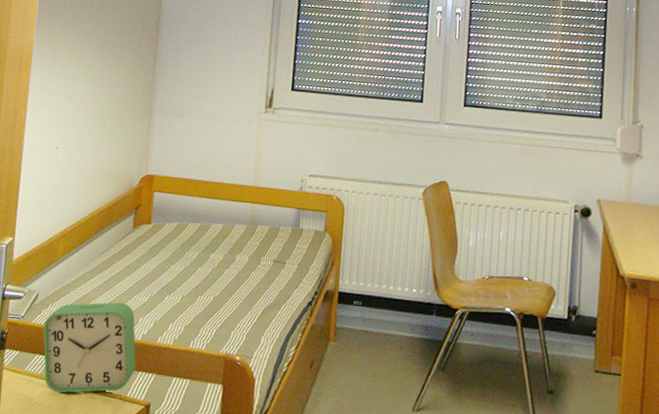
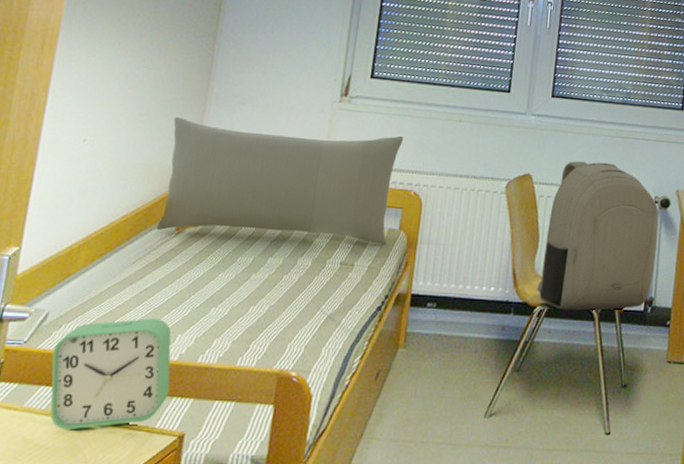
pillow: none [117,127,324,246] -> present [156,116,403,246]
backpack: none [458,169,580,316] -> present [537,161,658,311]

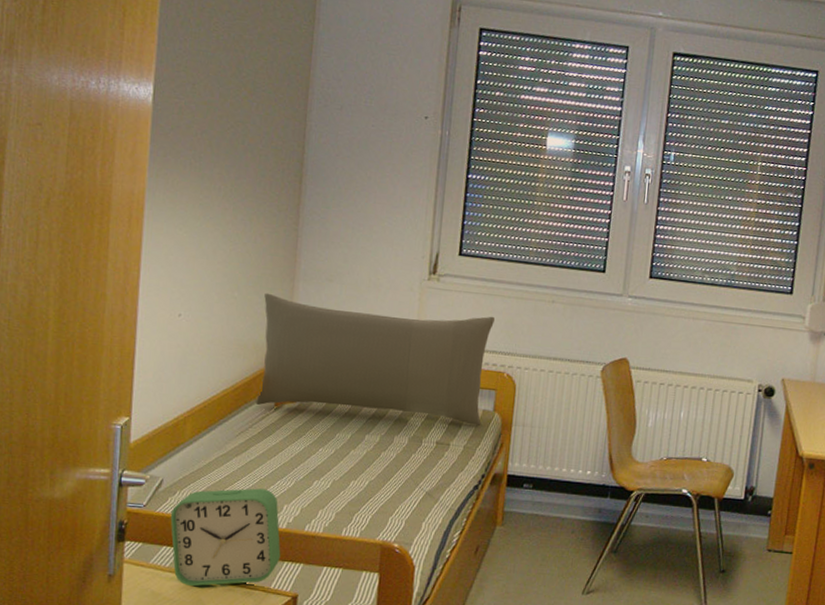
backpack: present [537,161,658,311] -> none [634,346,762,497]

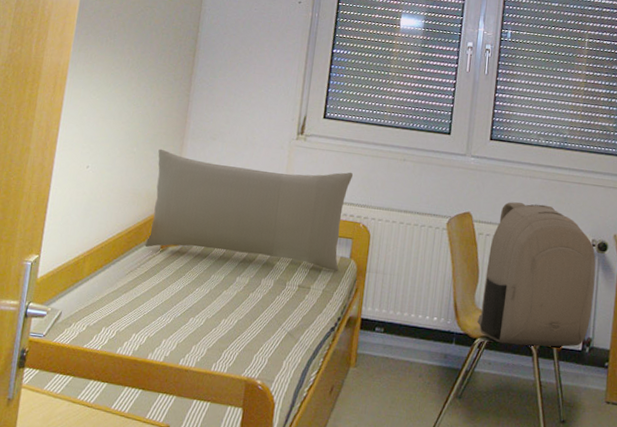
alarm clock: present [170,488,281,587] -> none [63,323,158,413]
backpack: none [634,346,762,497] -> present [477,202,596,347]

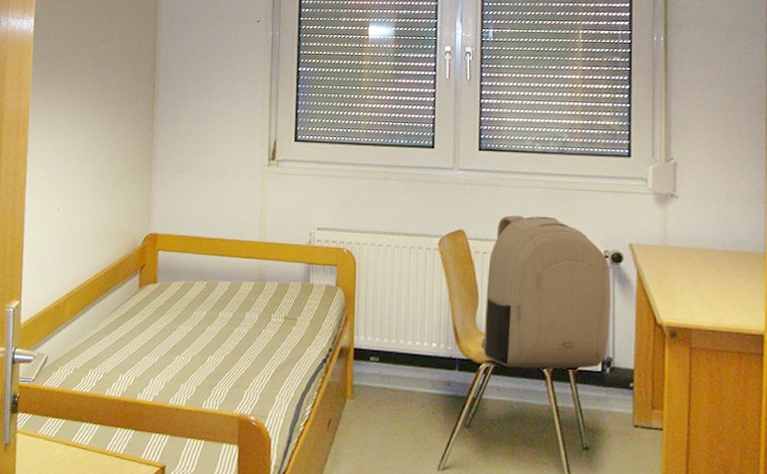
pillow: present [145,149,353,272] -> none [123,186,331,302]

